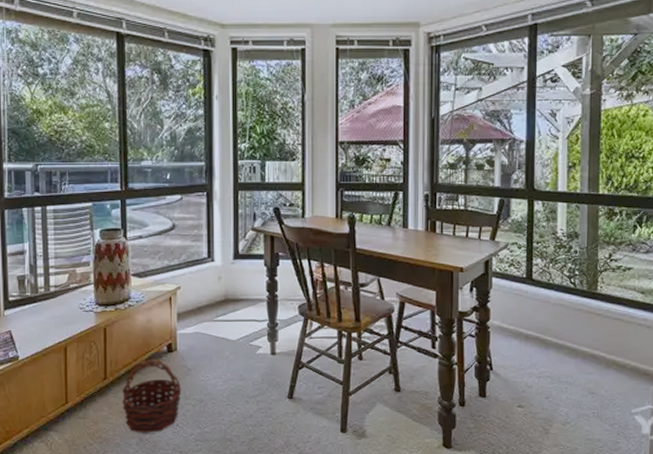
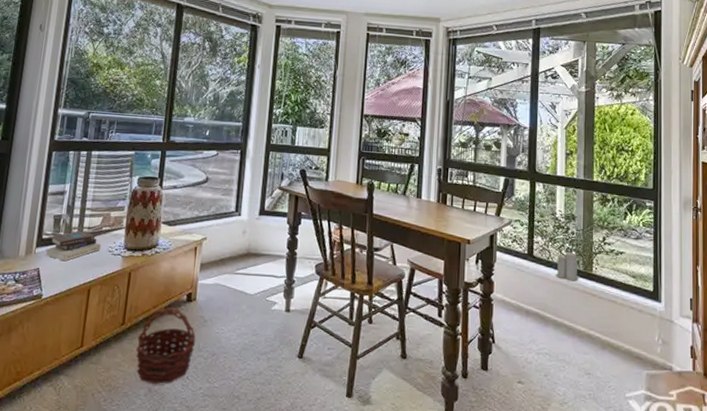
books: none [14,290,72,322] -> present [45,231,102,261]
candle: none [556,271,583,302] -> present [555,251,579,282]

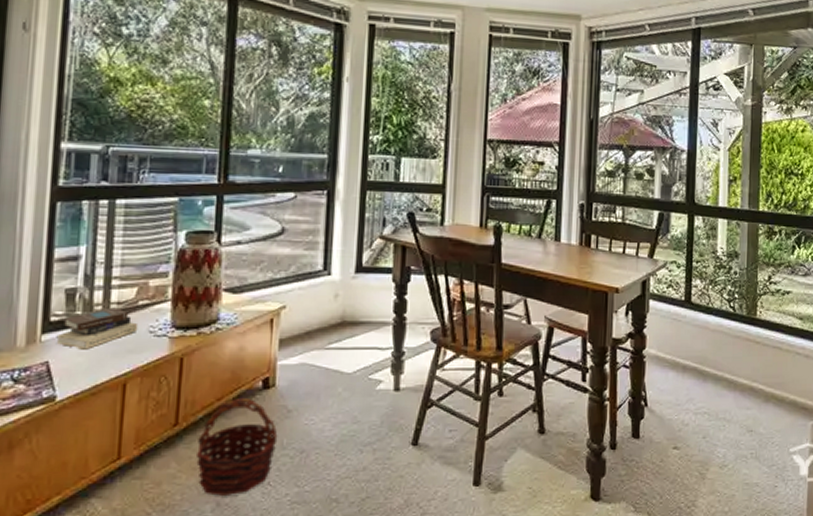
candle: present [555,251,579,282] -> none [715,294,742,329]

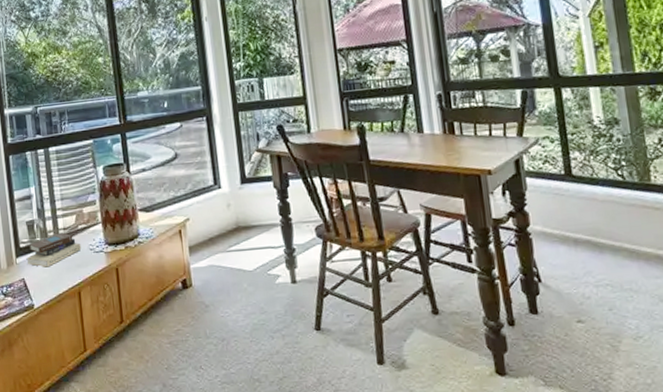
basket: present [196,397,278,496] -> none [140,297,202,378]

